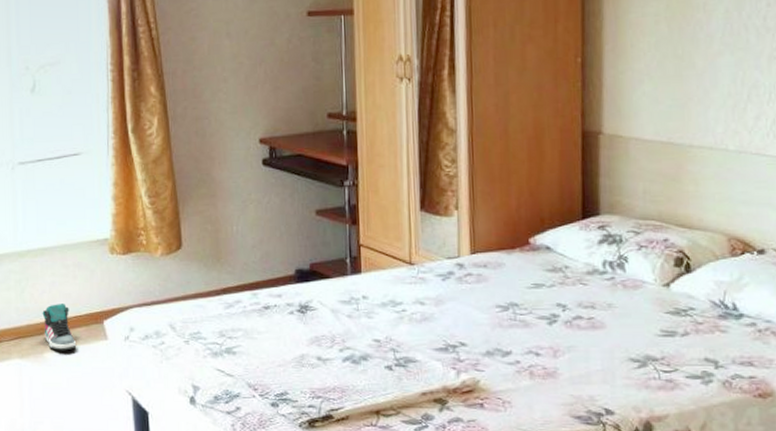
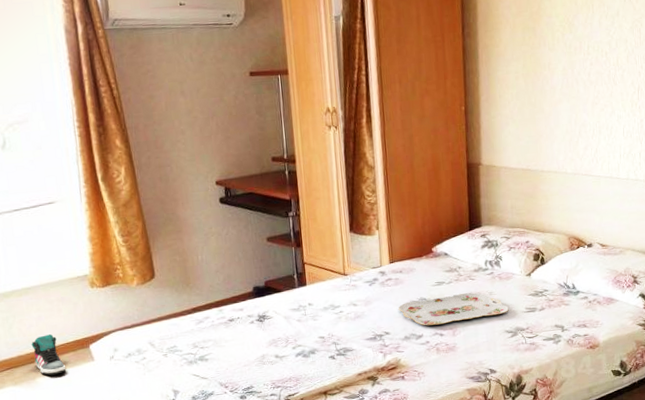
serving tray: none [479,302,636,340] -> present [398,293,509,326]

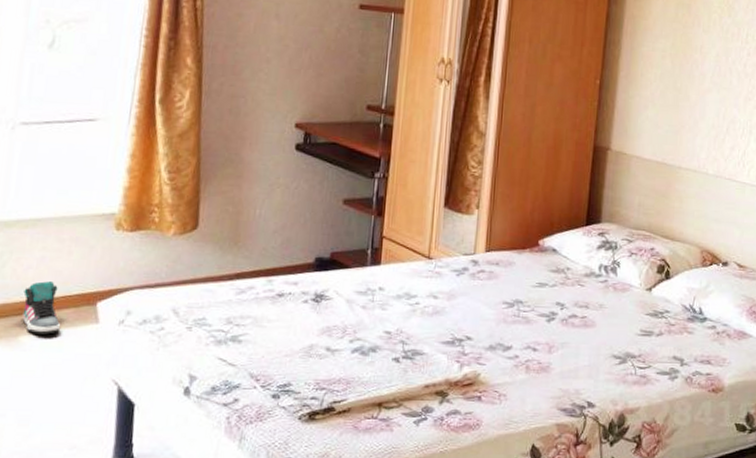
serving tray: present [398,293,509,326] -> none [487,301,620,336]

